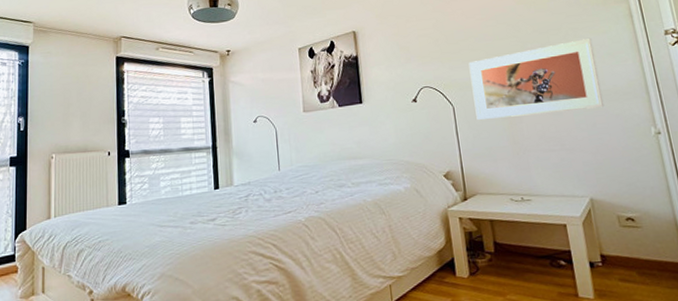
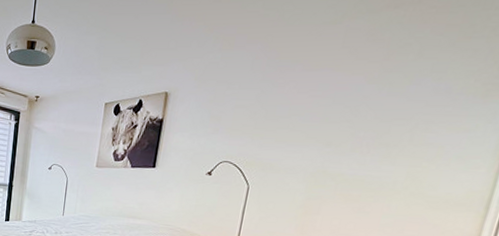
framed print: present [468,38,605,120] -> none [269,135,446,215]

